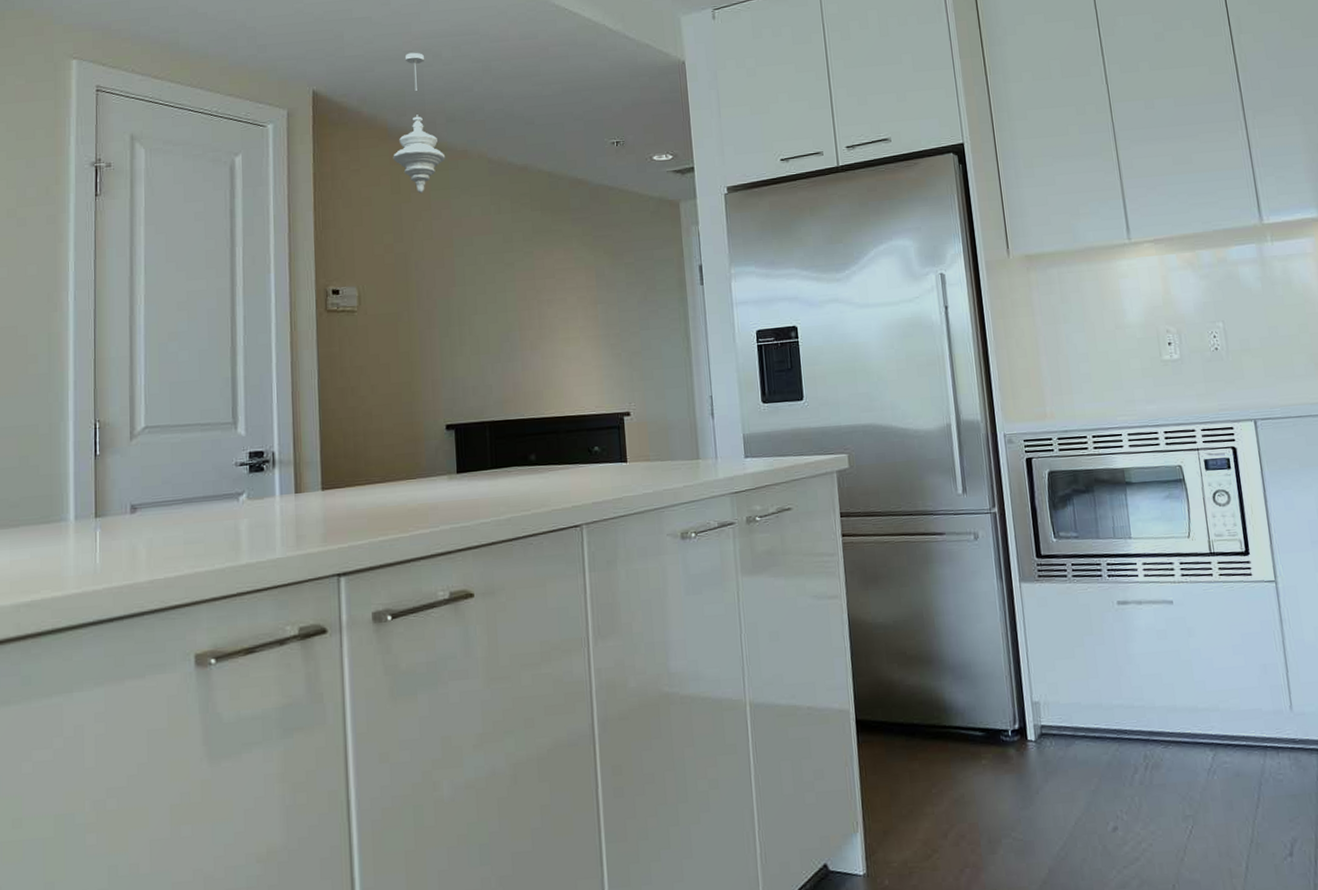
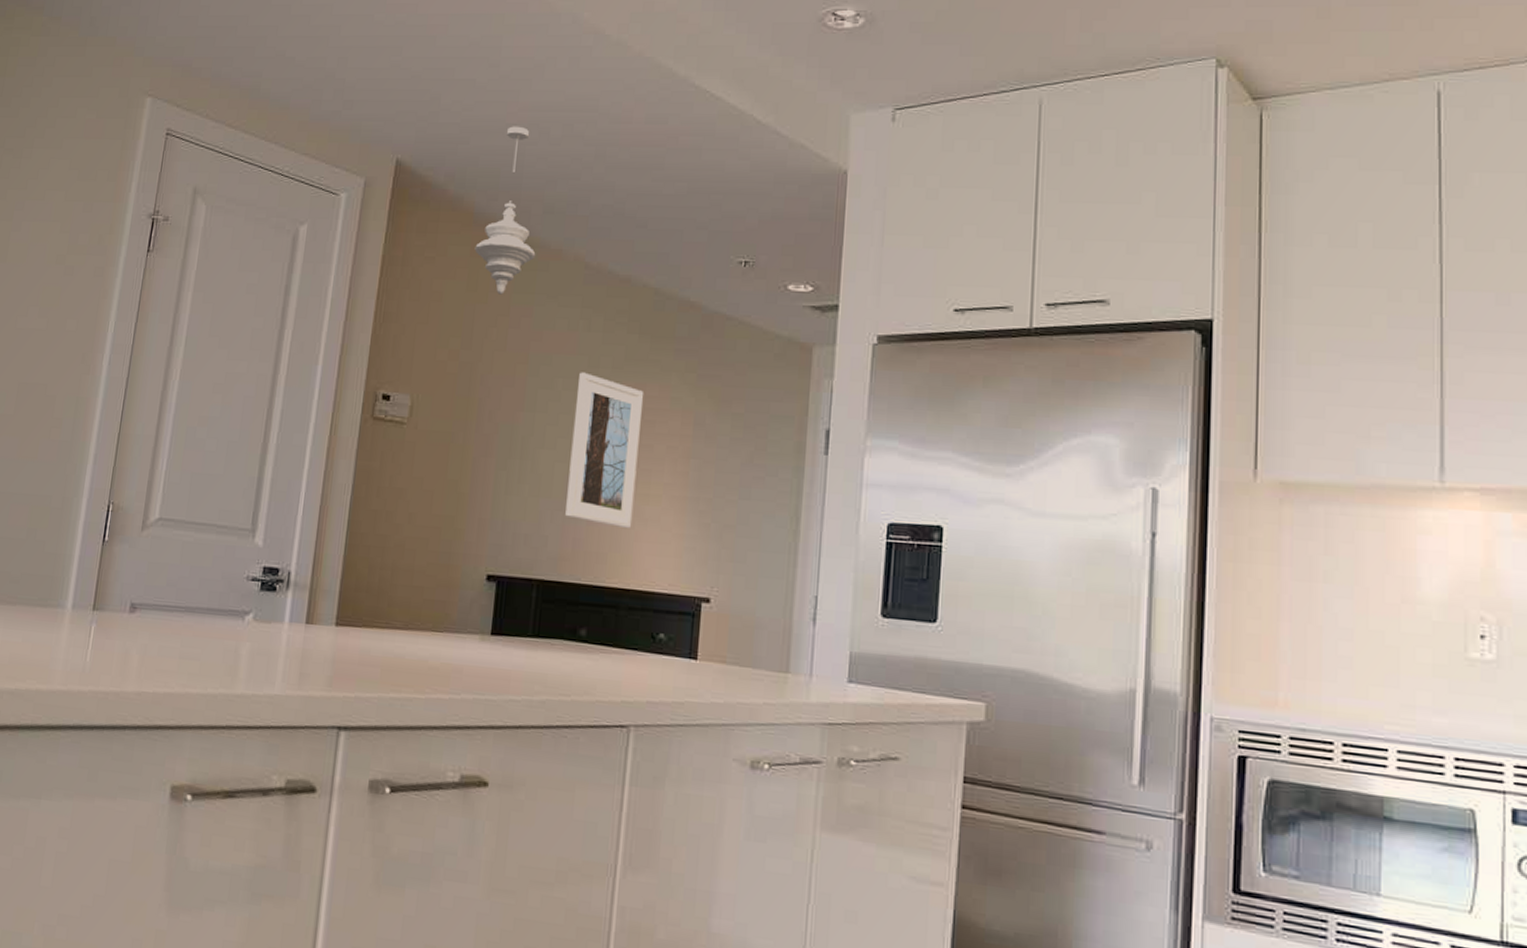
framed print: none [497,247,559,369] -> present [565,372,644,529]

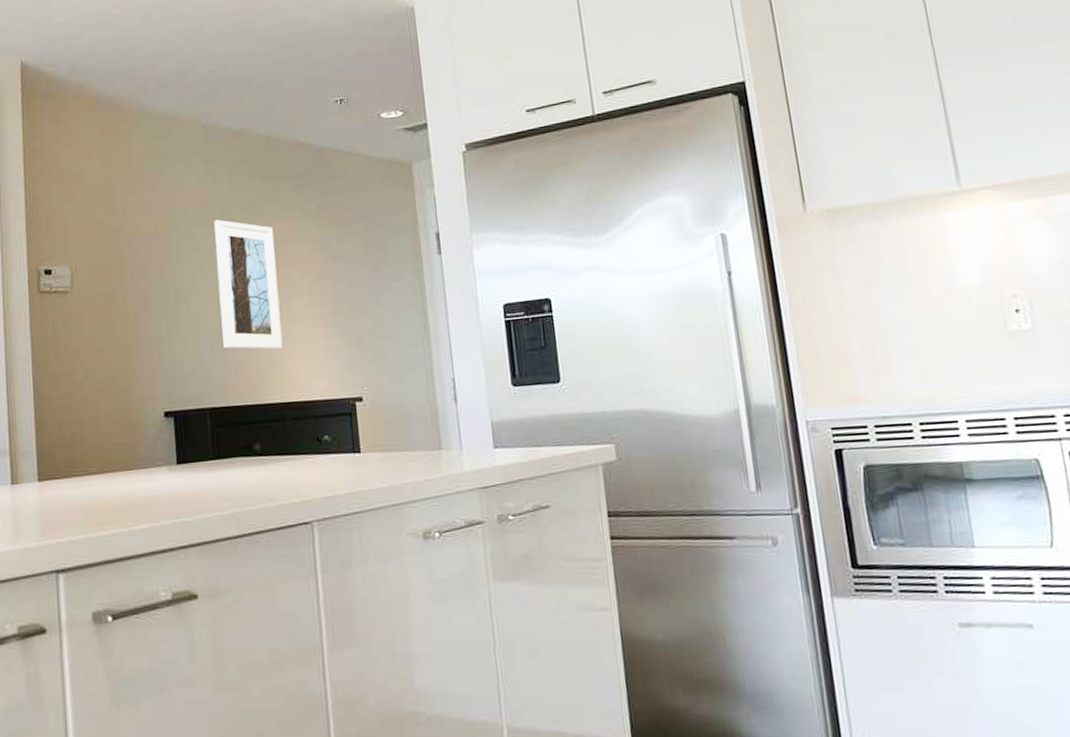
pendant light: present [474,126,536,295] -> none [103,15,158,165]

